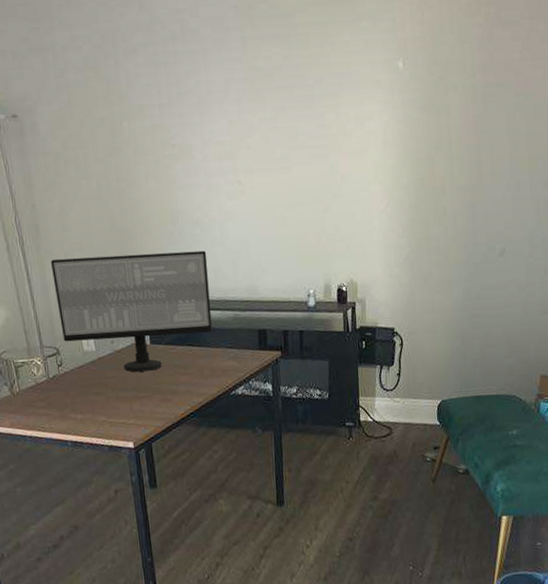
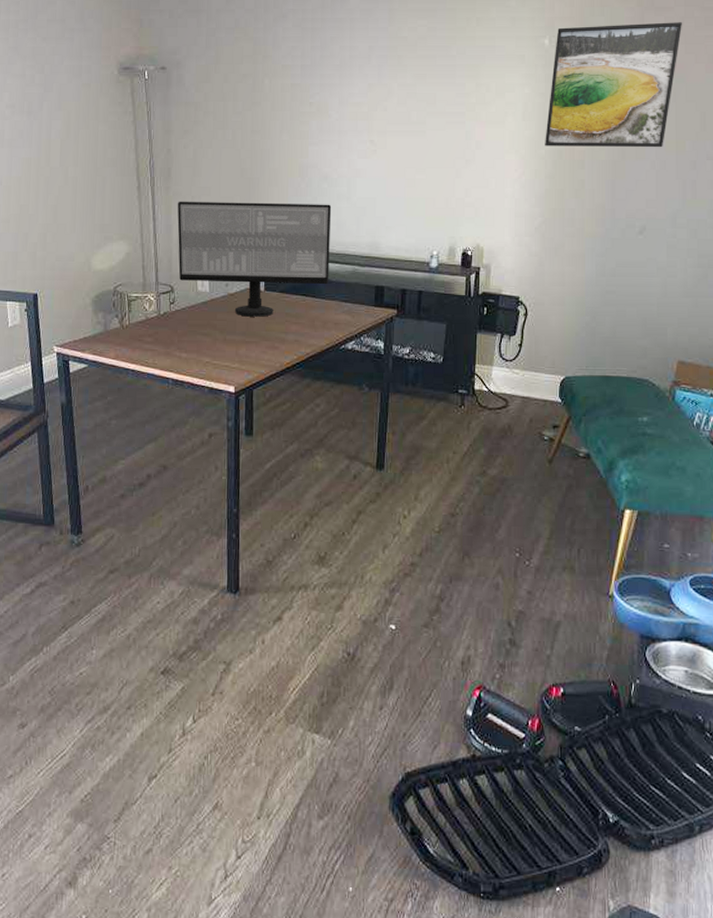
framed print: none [406,36,528,175] -> present [545,22,682,148]

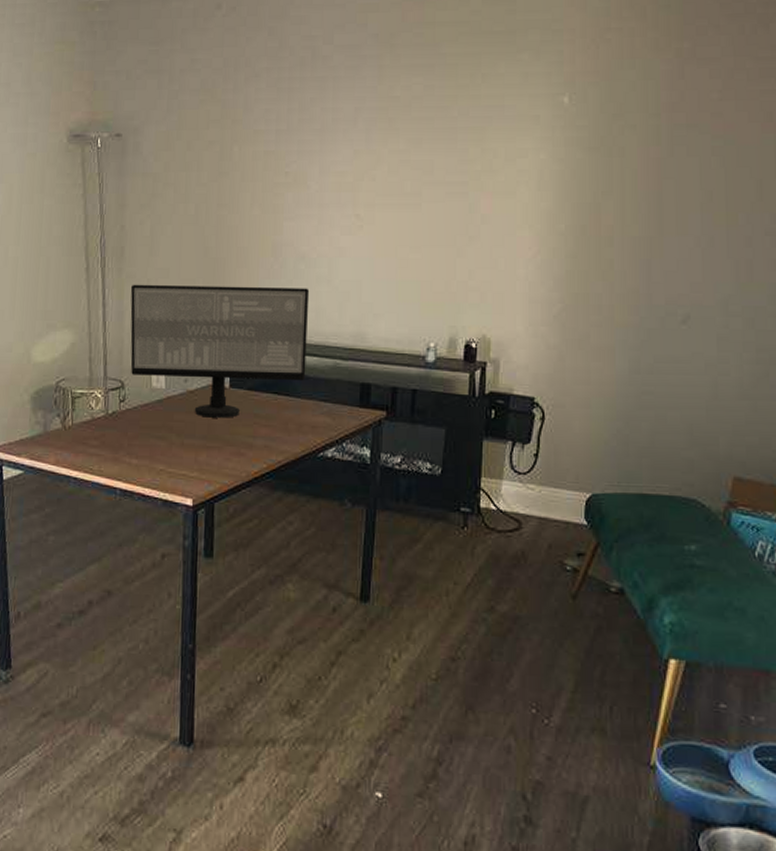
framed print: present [545,22,682,148] -> none [565,75,731,222]

